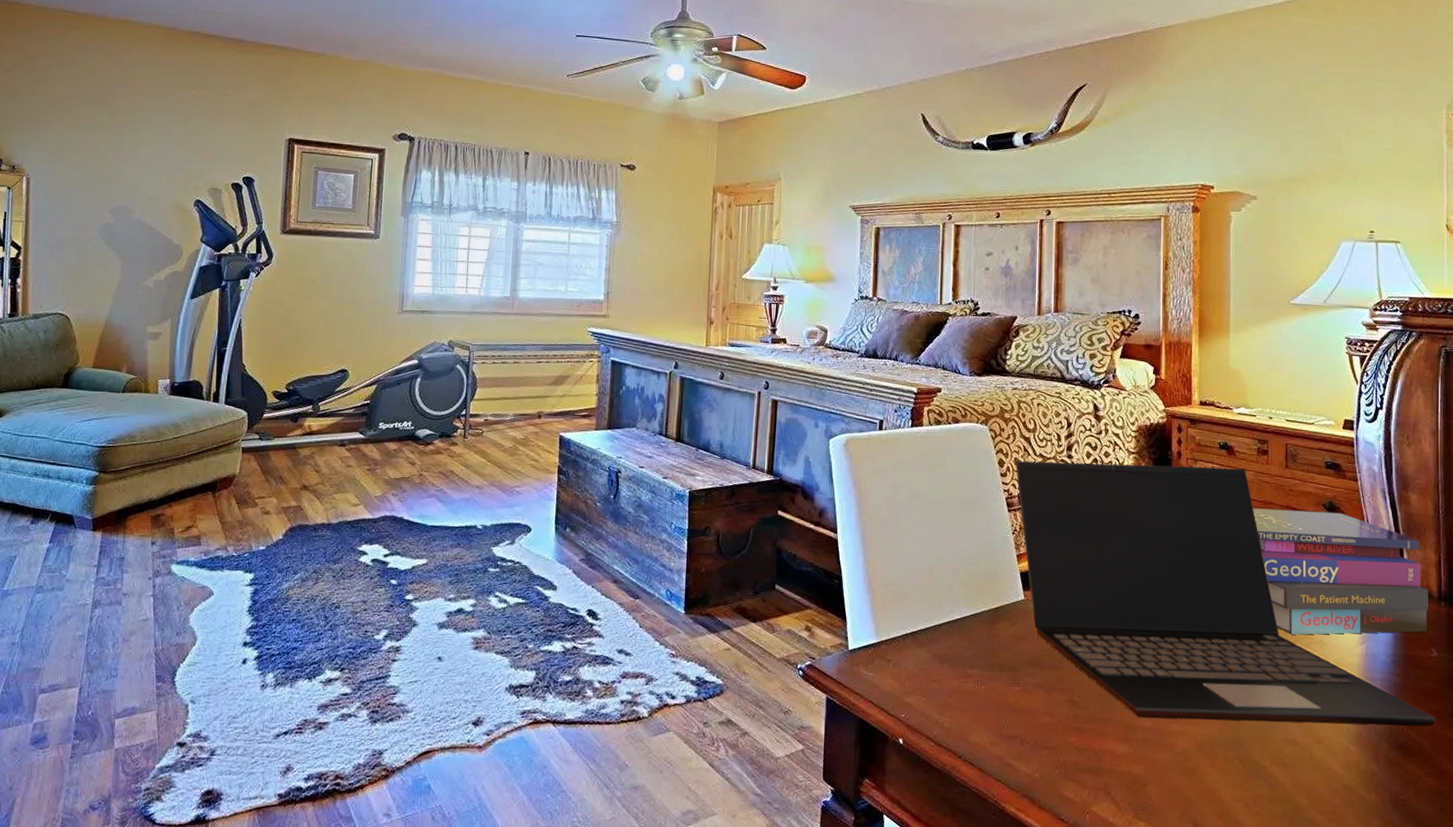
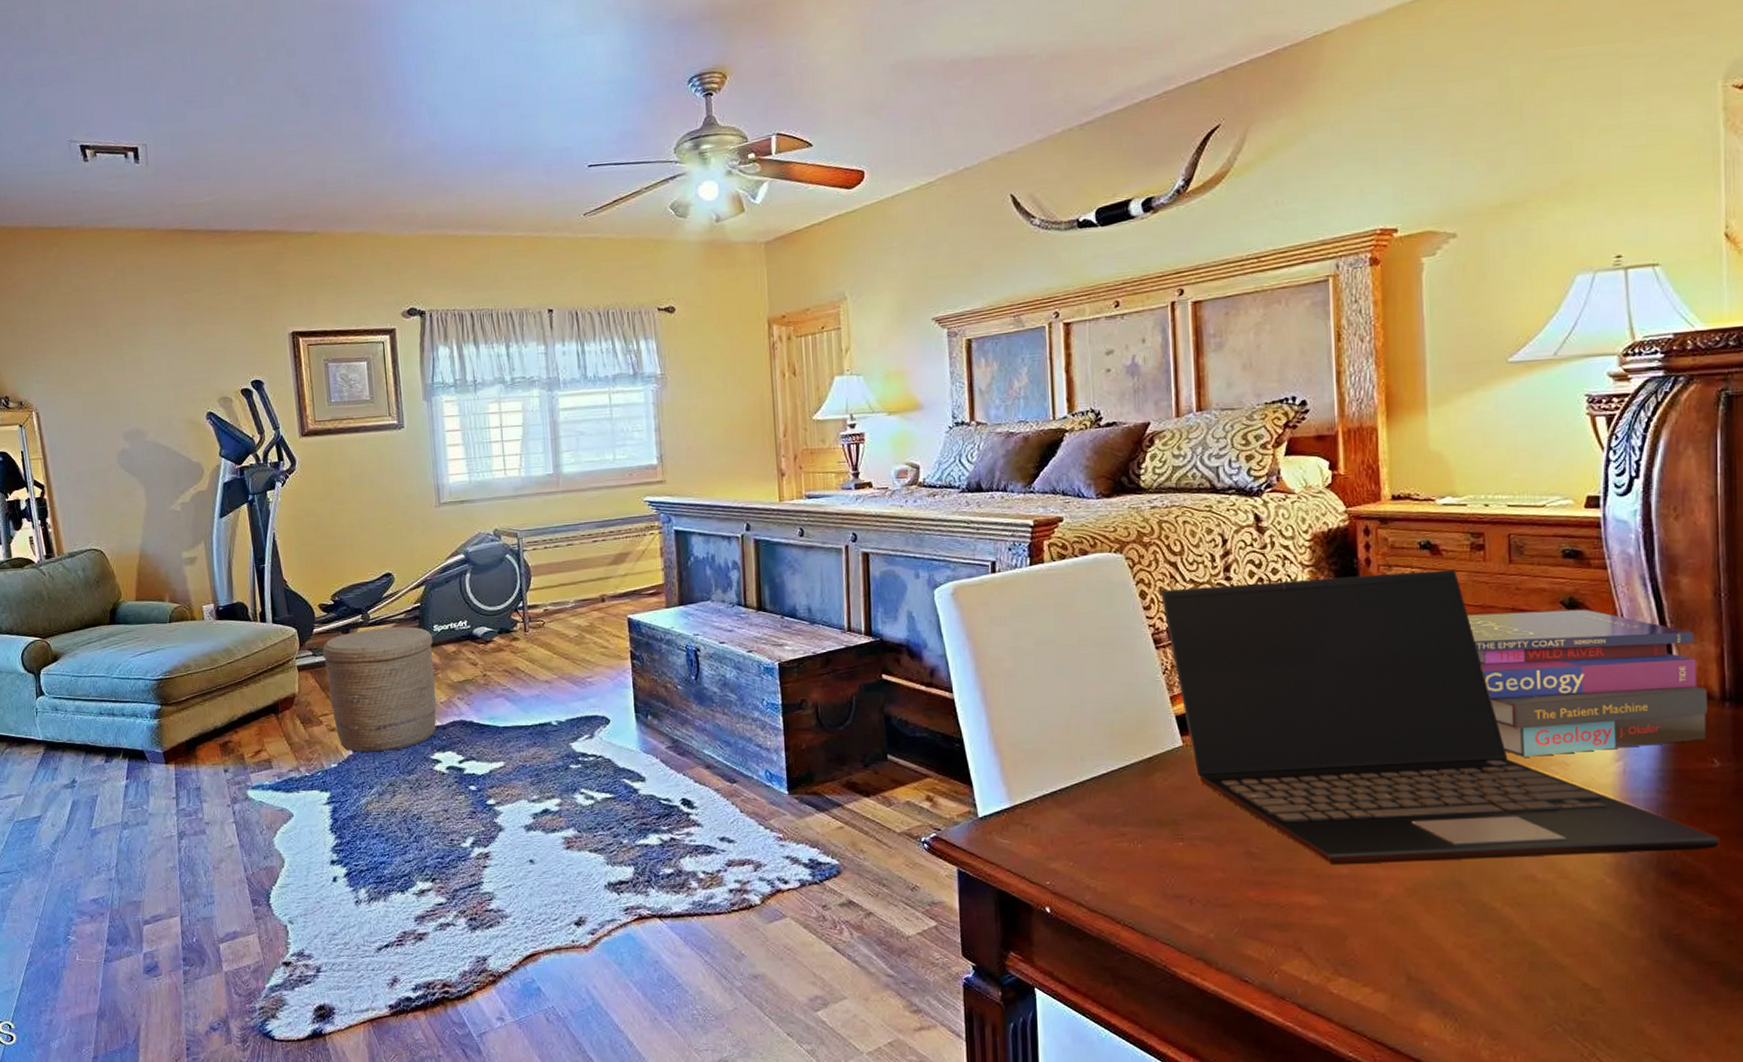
woven basket: none [268,420,377,539] -> present [322,626,437,753]

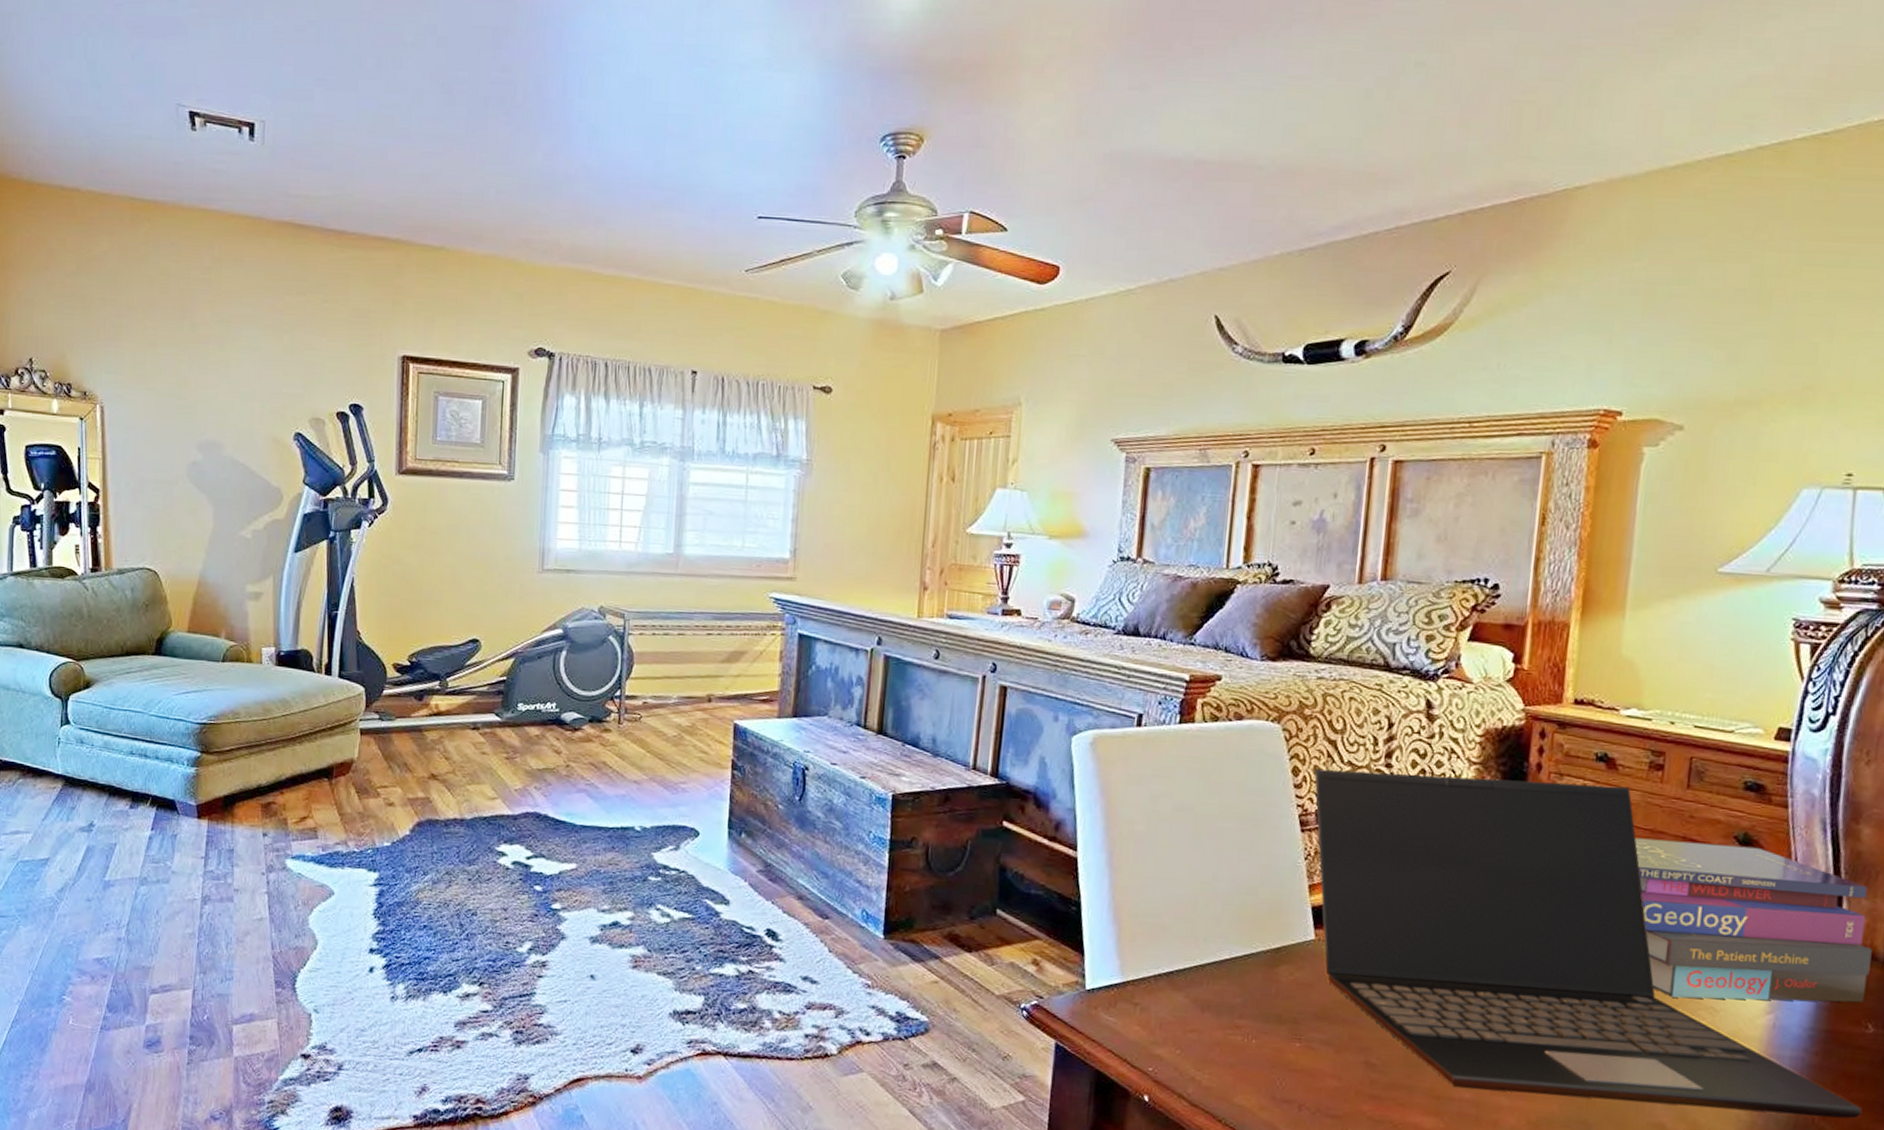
woven basket: present [322,626,437,753] -> none [390,698,516,836]

